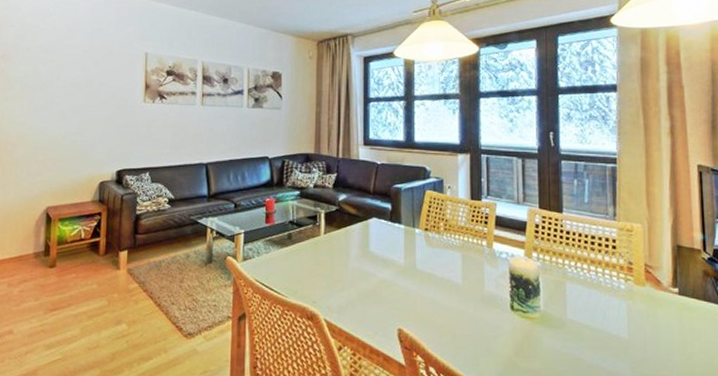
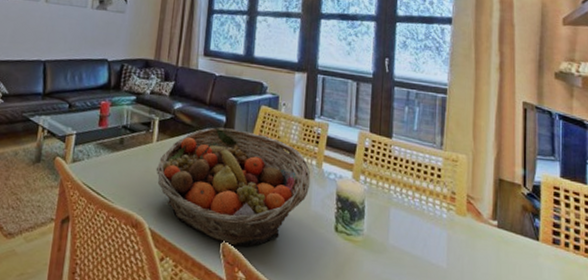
fruit basket: none [326,215,482,332] -> present [156,127,311,247]

